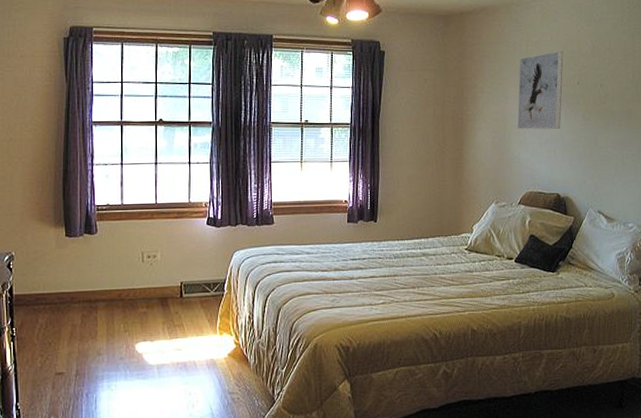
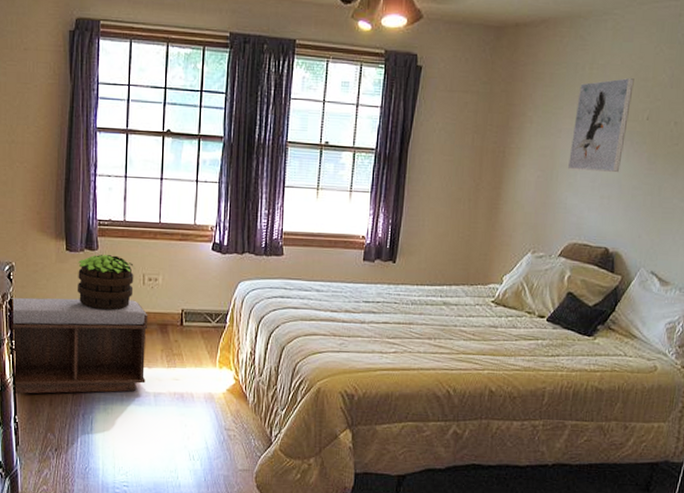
bench: none [11,277,149,380] -> present [11,297,148,394]
potted plant: none [77,237,134,290] -> present [77,254,135,310]

